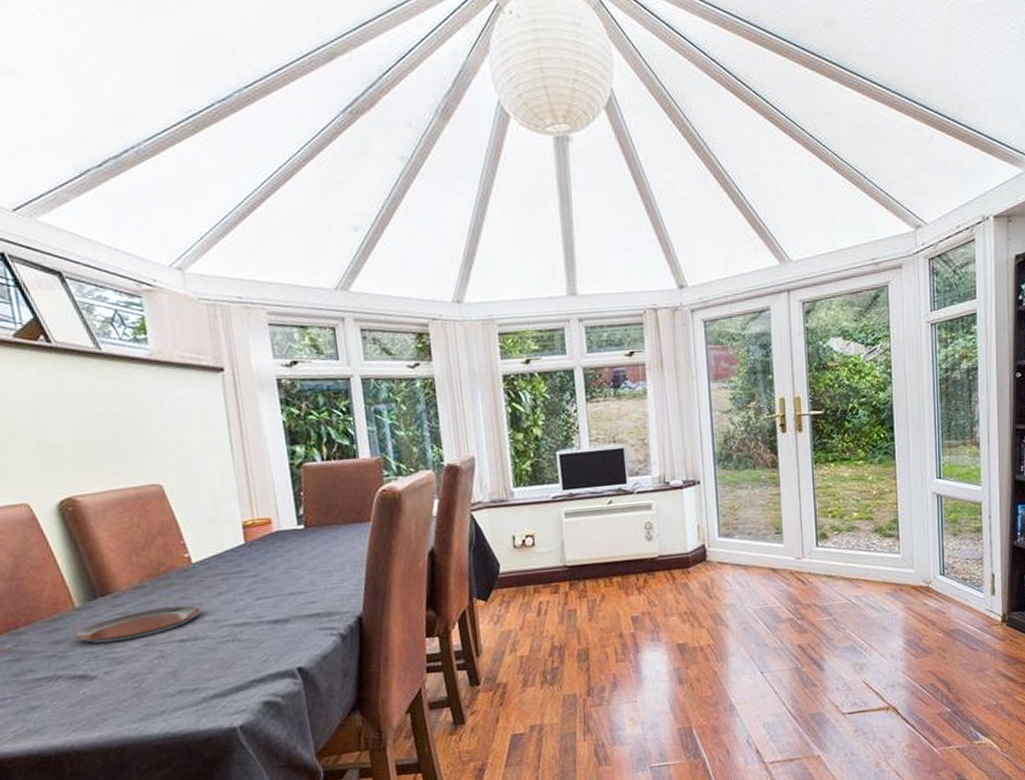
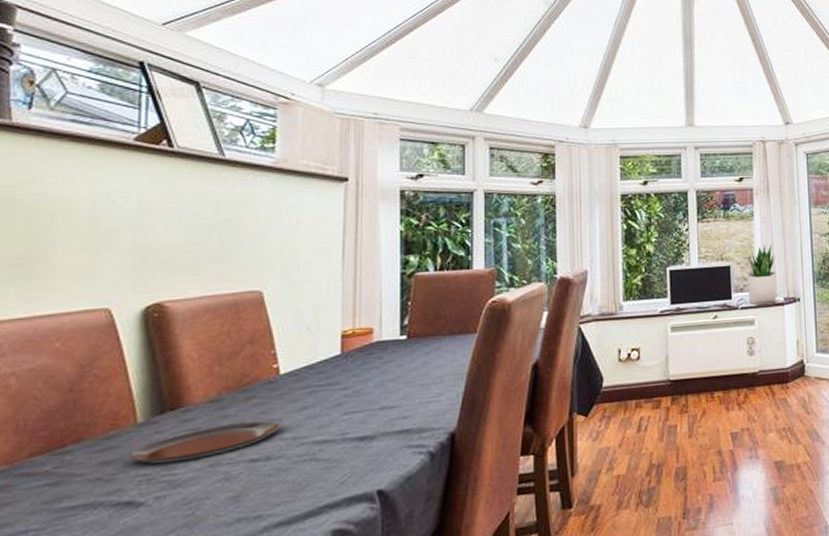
planter: none [642,424,675,489] -> present [747,244,777,306]

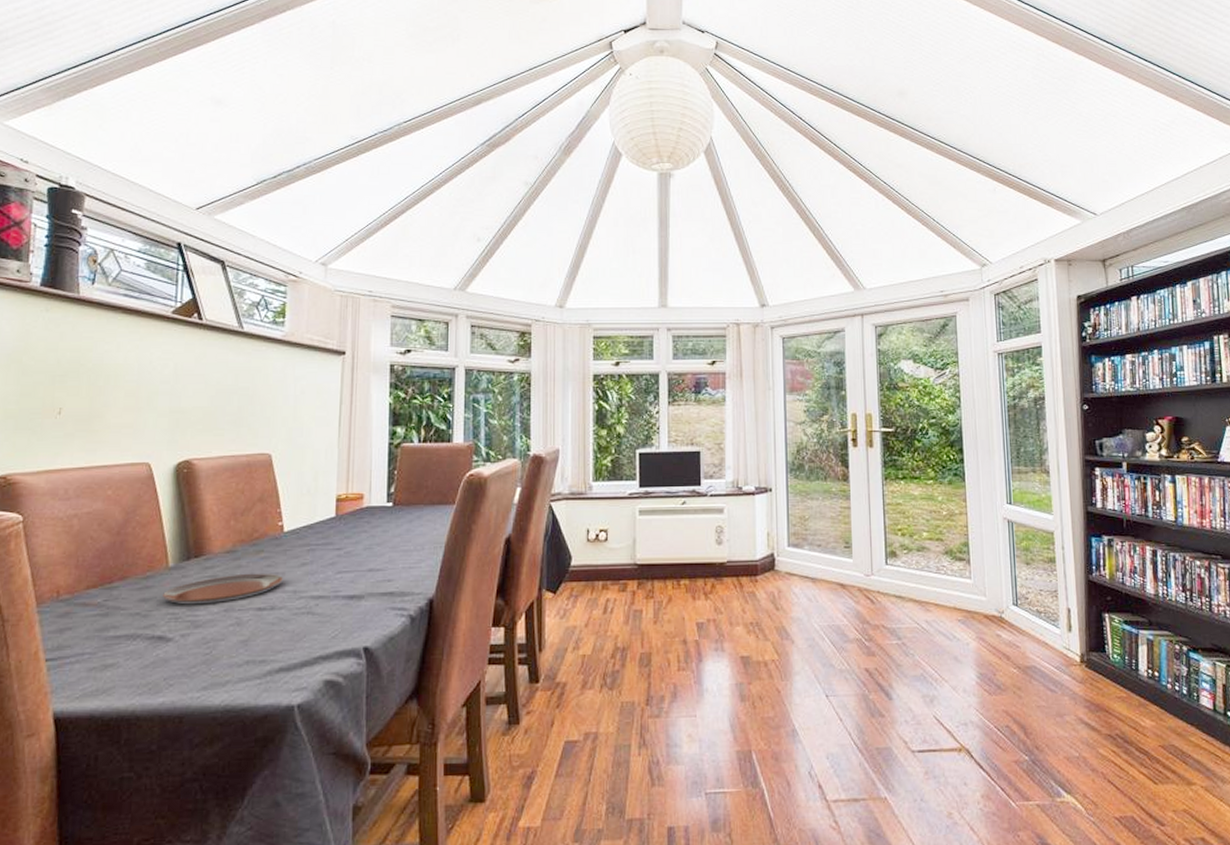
planter: present [747,244,777,306] -> none [717,431,748,494]

